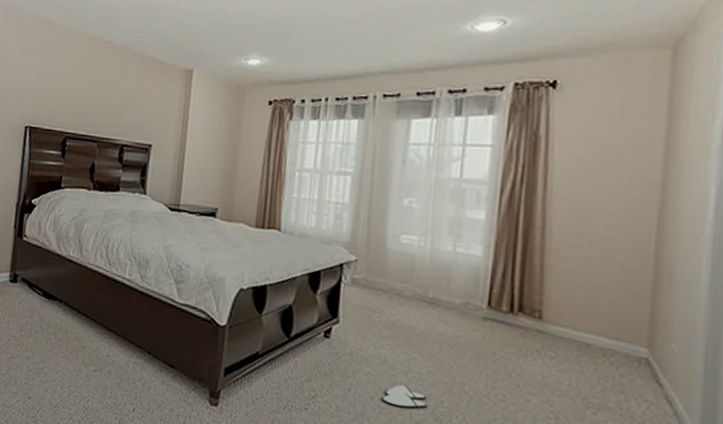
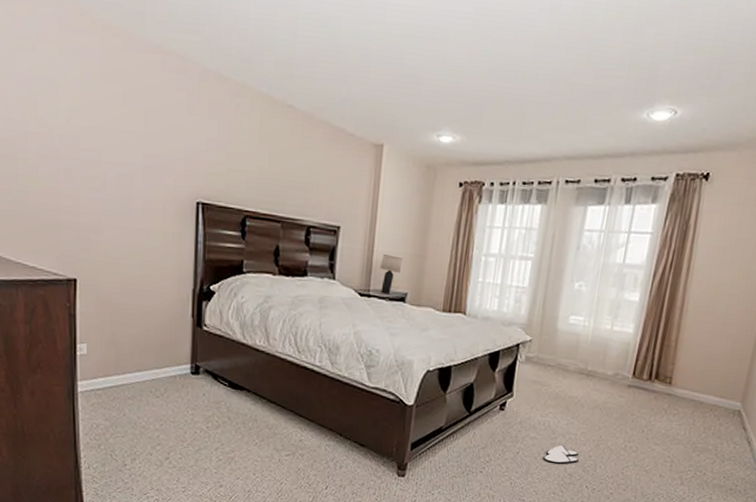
table lamp: none [189,170,213,209] -> present [379,254,403,294]

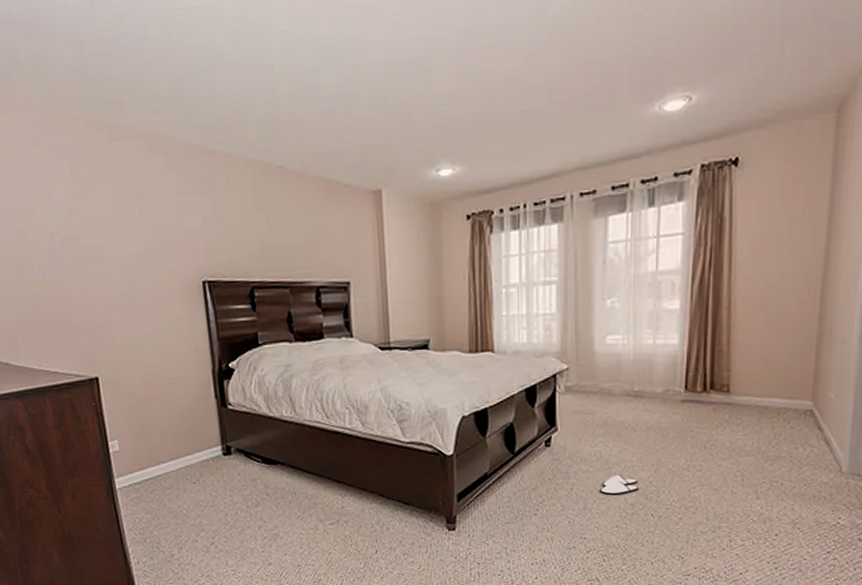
table lamp: present [379,254,403,294] -> none [396,302,420,344]

